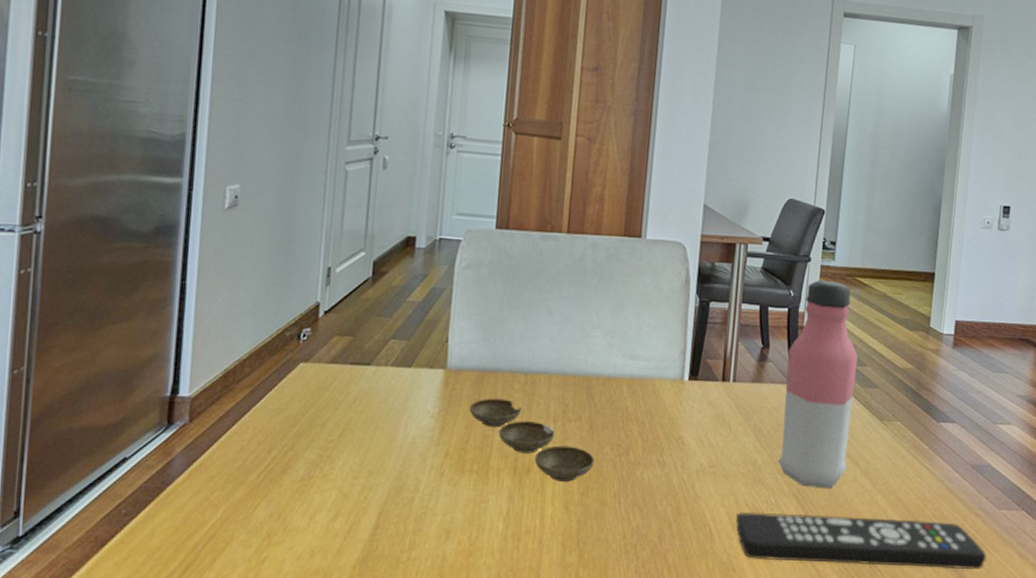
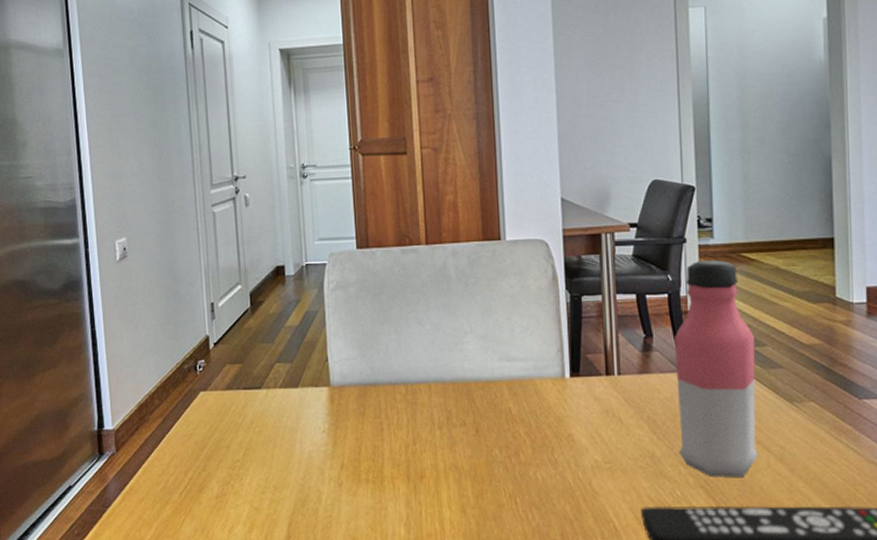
bowl: present [469,398,595,482] -> none [356,410,485,486]

